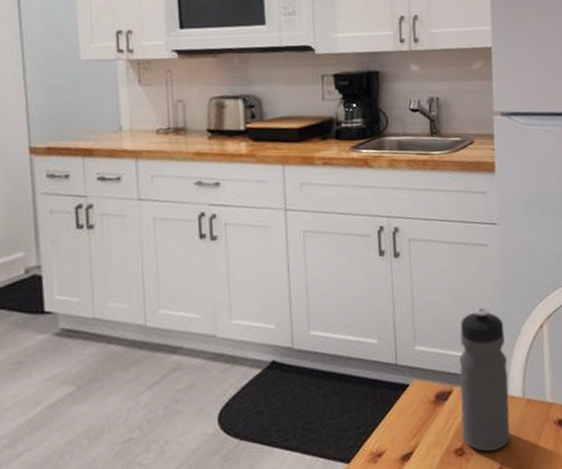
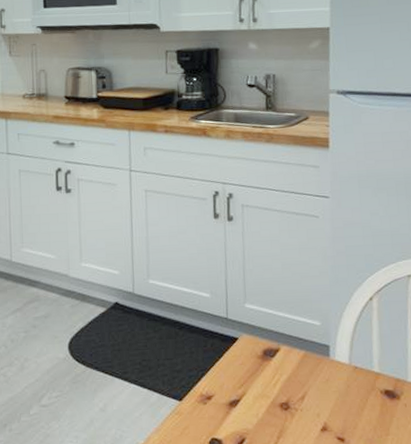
water bottle: present [459,307,510,452] -> none [287,274,336,411]

